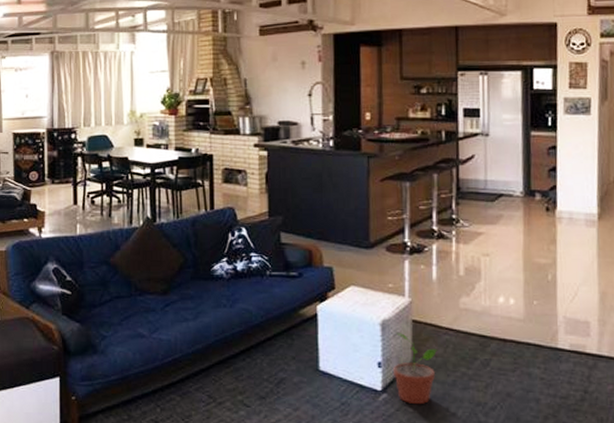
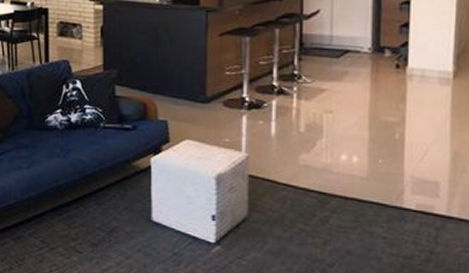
potted plant: present [393,333,438,405] -> none [228,187,275,259]

